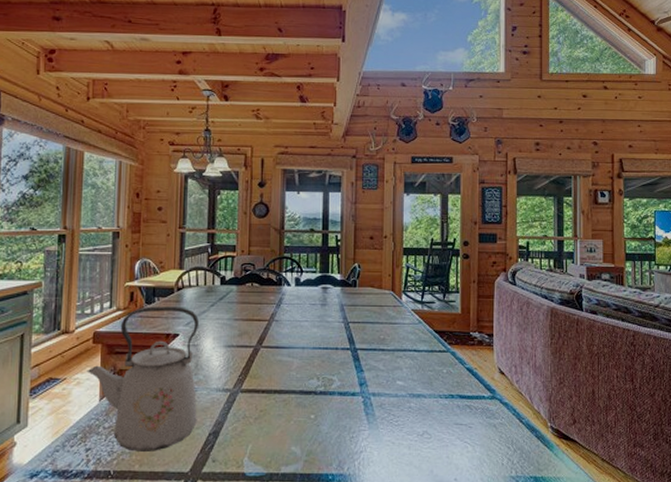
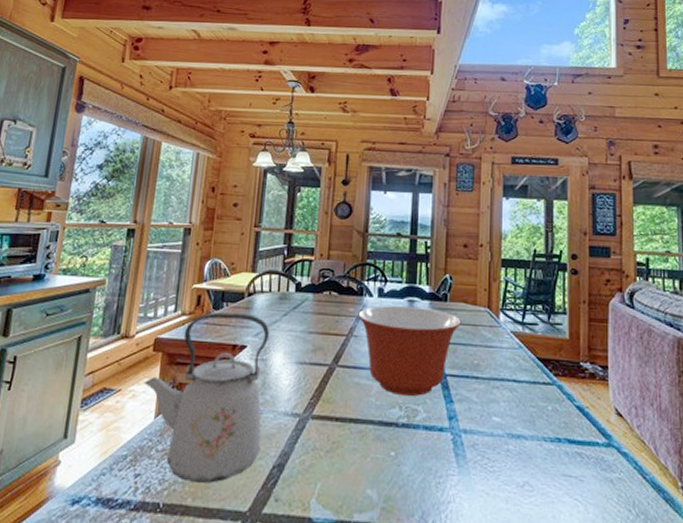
mixing bowl: none [278,292,369,368] -> present [358,305,461,396]

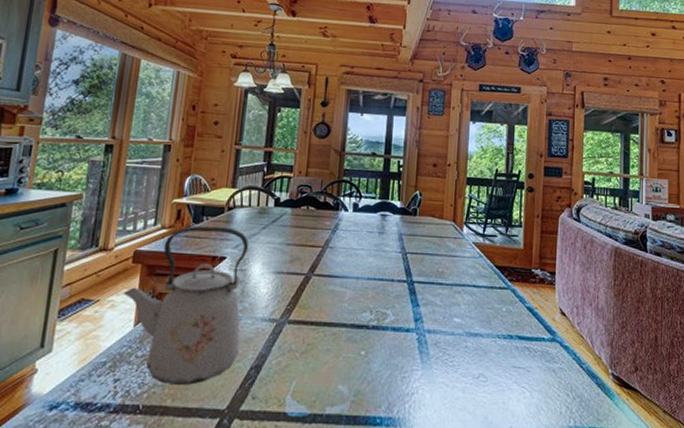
mixing bowl: present [358,305,461,396] -> none [333,219,429,301]

